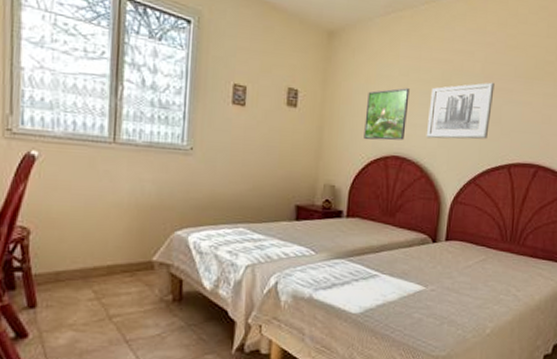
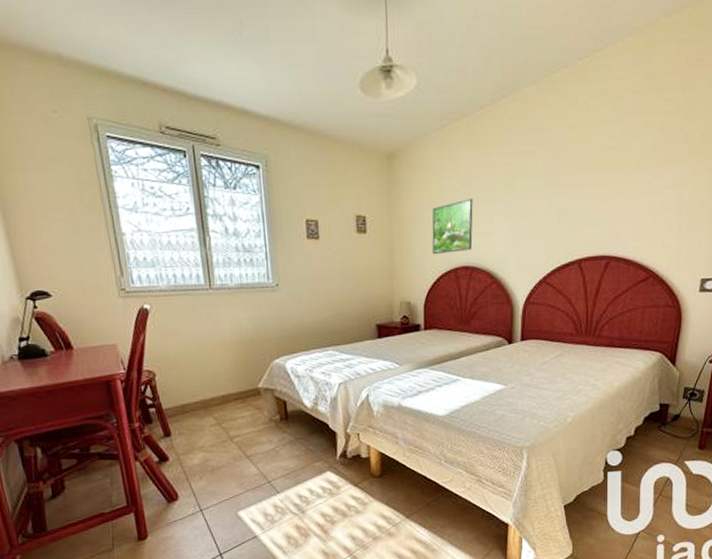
wall art: present [426,82,495,139] -> none [493,179,559,245]

